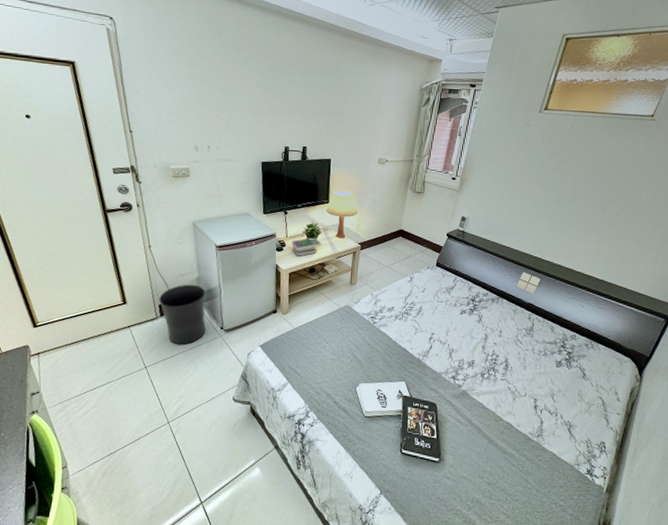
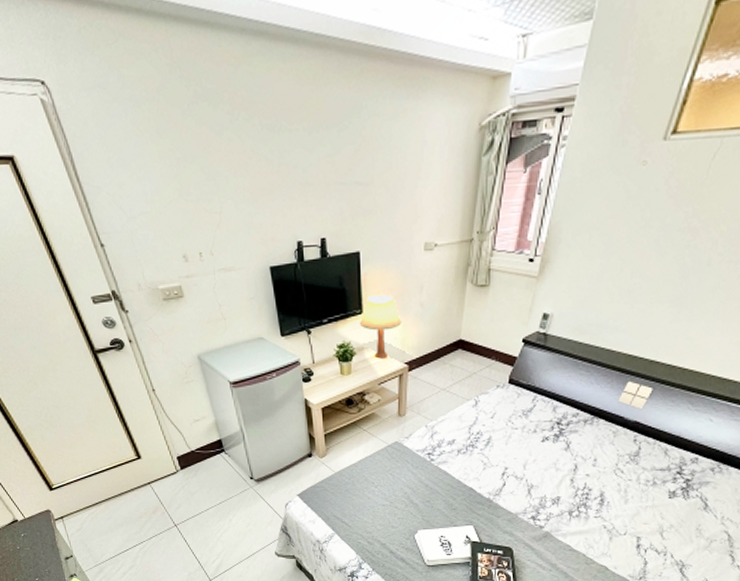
waste bin: present [159,284,206,345] -> none [175,430,234,500]
books: present [291,237,322,256] -> none [320,360,359,386]

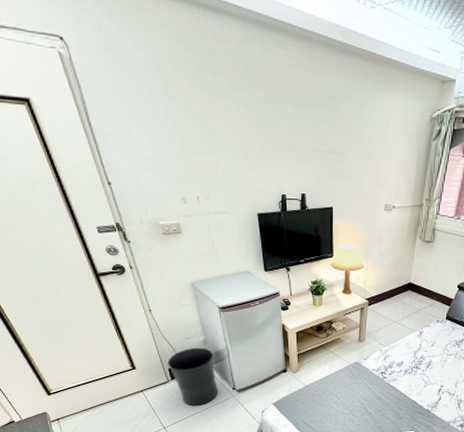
waste bin: none [175,430,234,500] -> present [168,347,218,406]

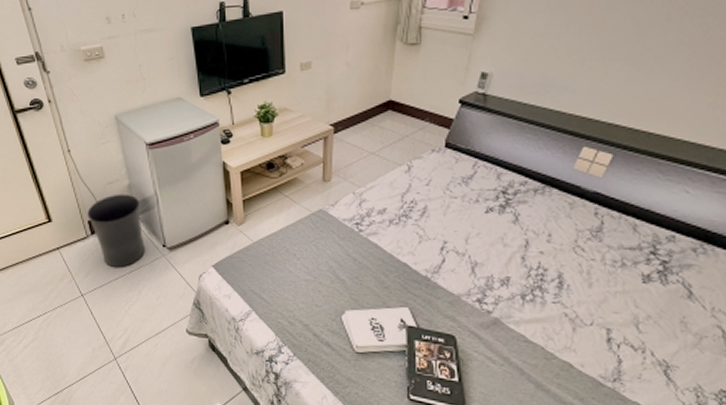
table lamp: present [330,242,364,296] -> none [281,53,327,122]

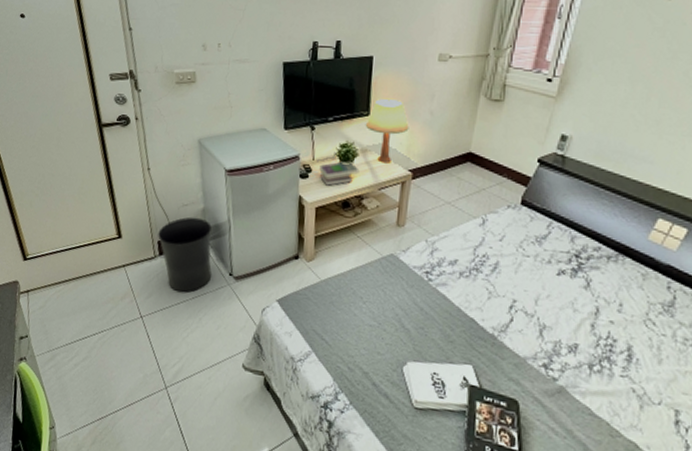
books: none [240,121,281,149] -> present [319,160,360,186]
table lamp: none [281,53,327,122] -> present [365,98,409,165]

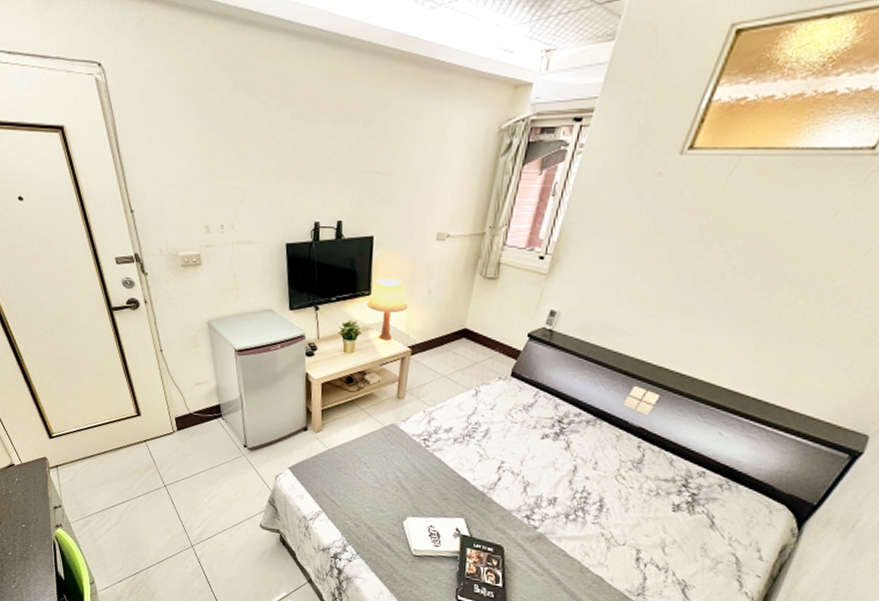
waste bin: present [158,217,212,293] -> none [175,394,227,464]
books: present [319,160,360,186] -> none [324,338,362,363]

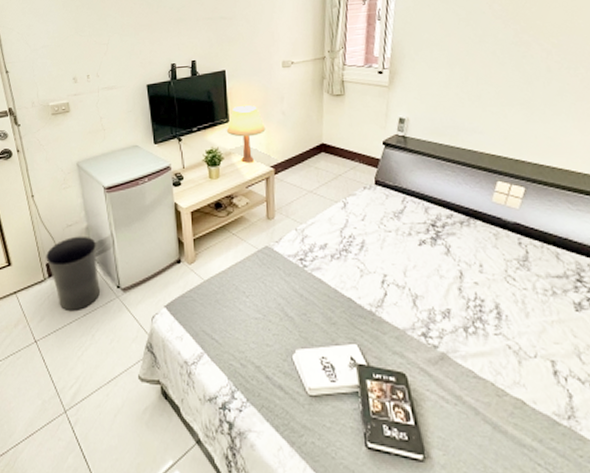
waste bin: none [175,394,227,464] -> present [46,236,100,312]

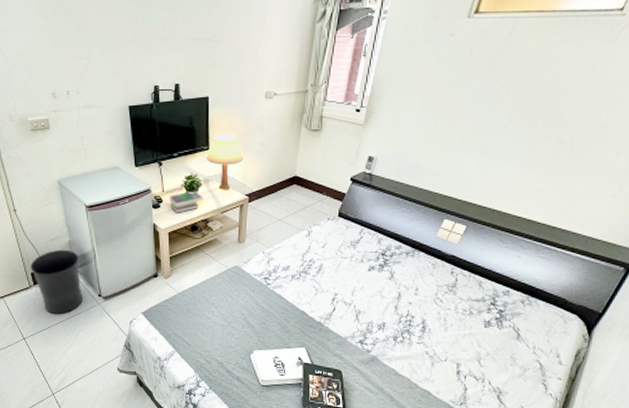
books: none [190,164,227,190] -> present [169,190,204,213]

